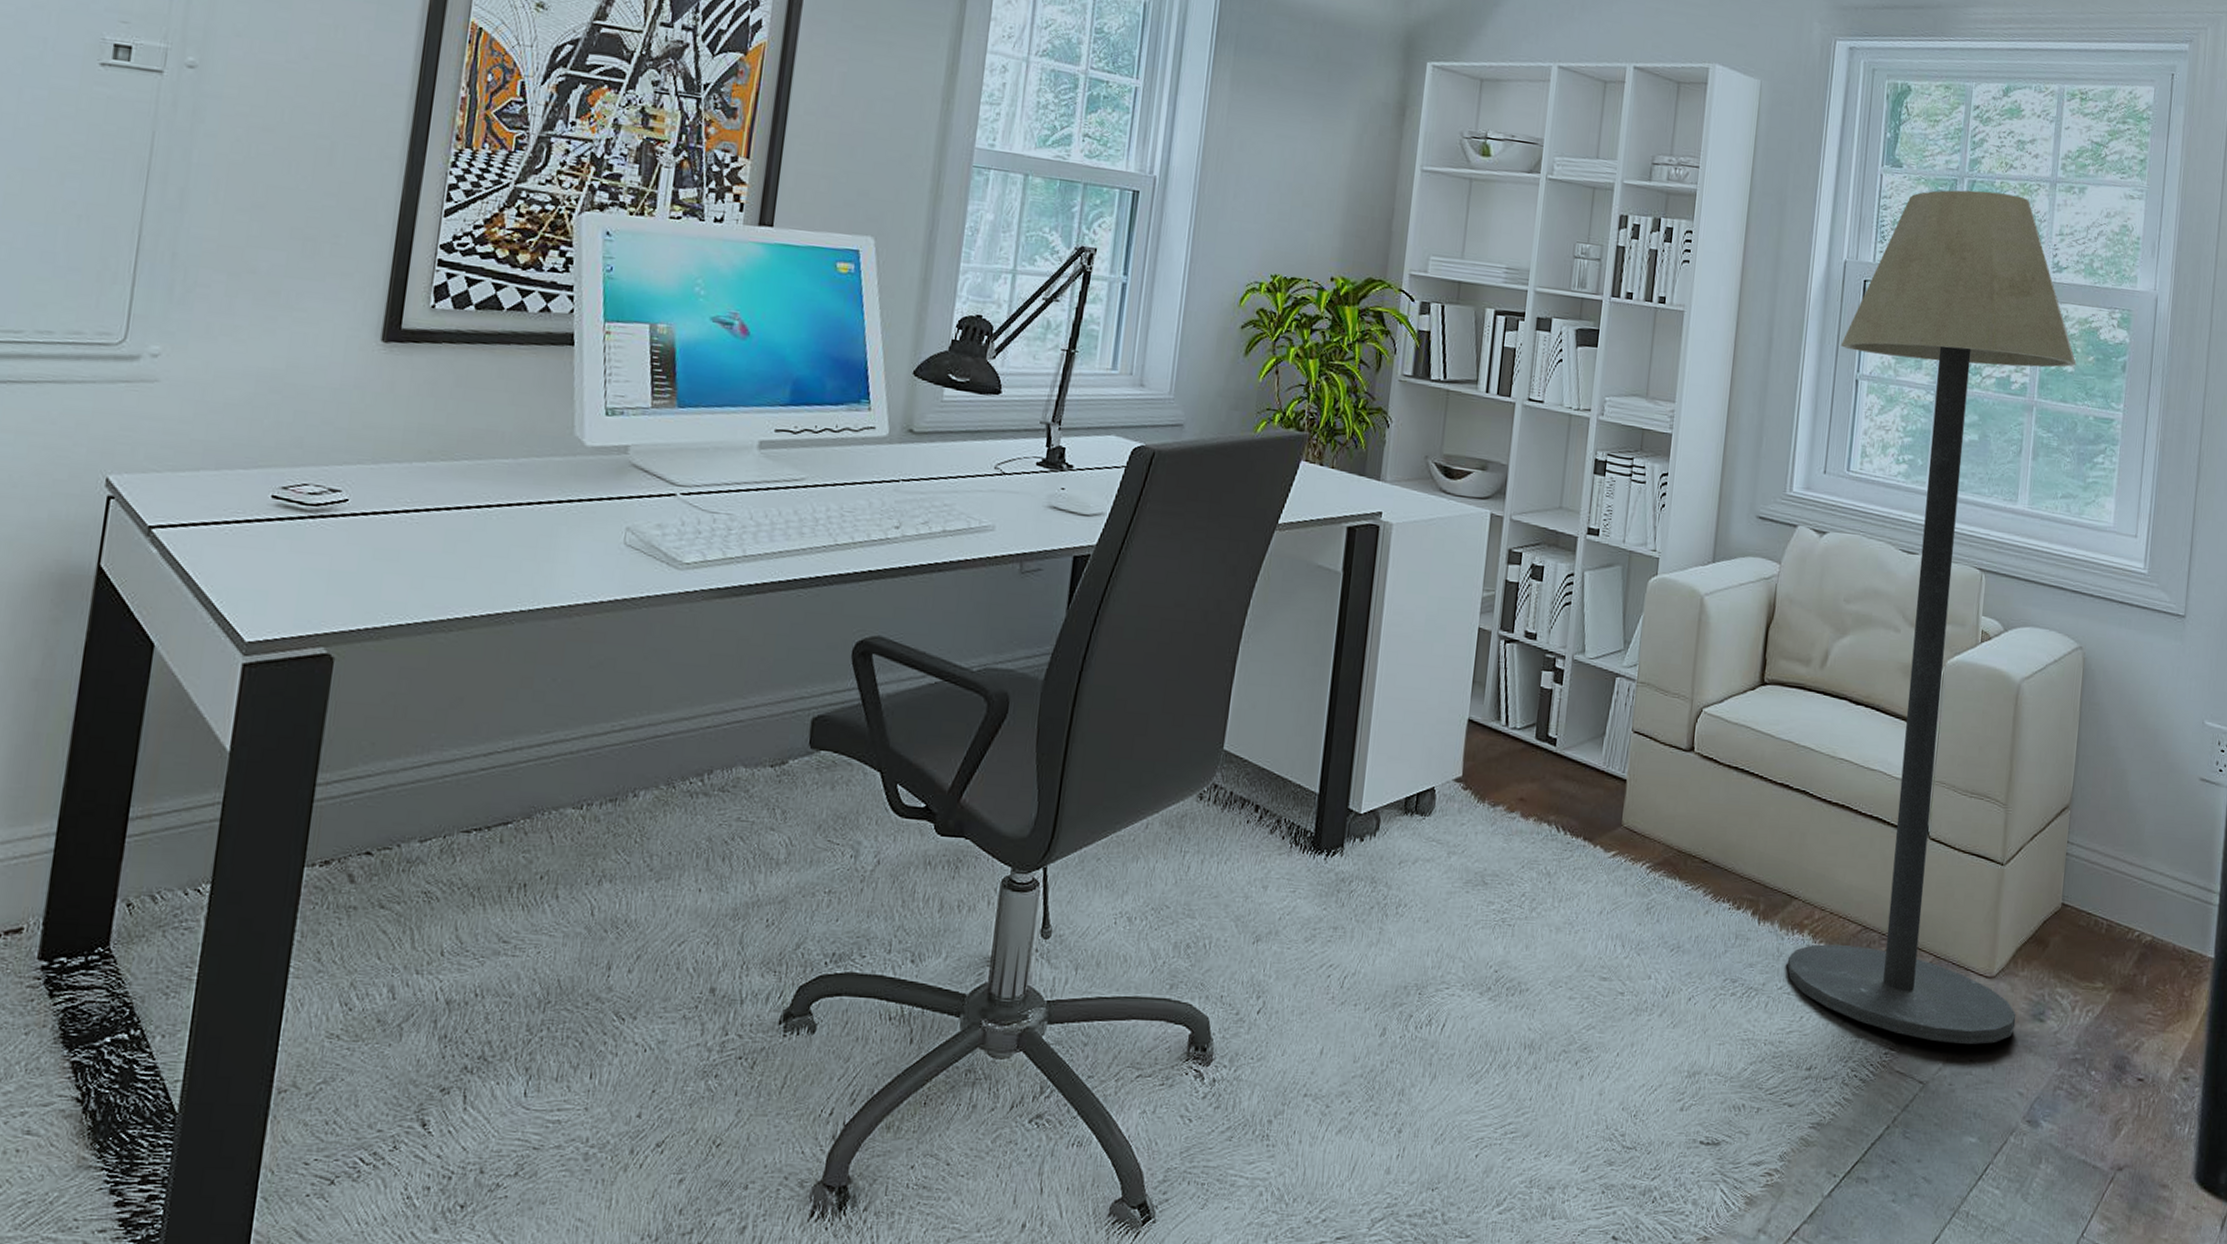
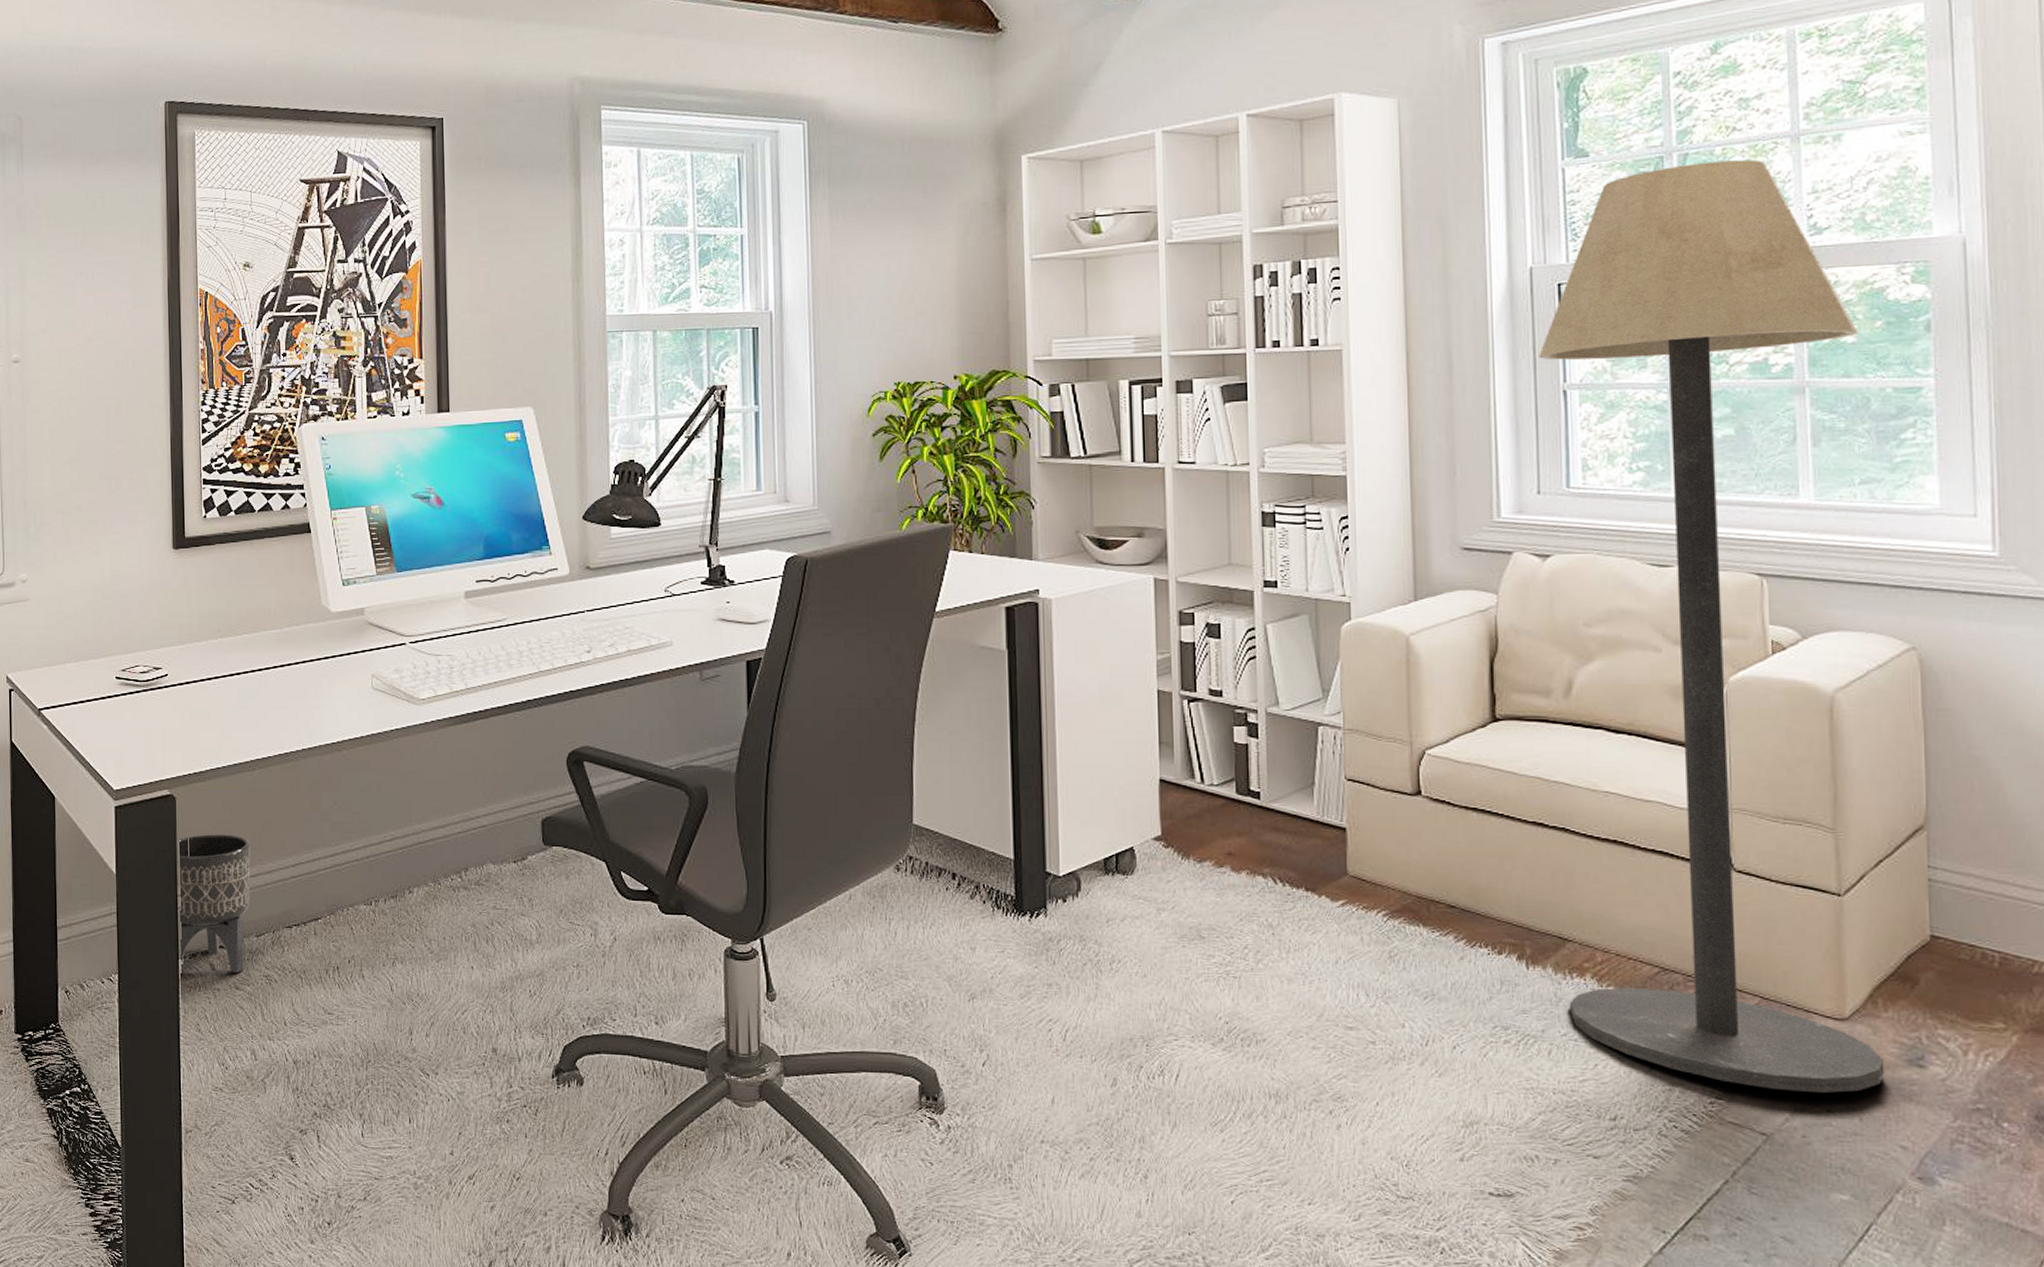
planter: none [308,708,431,888] -> present [177,834,251,974]

